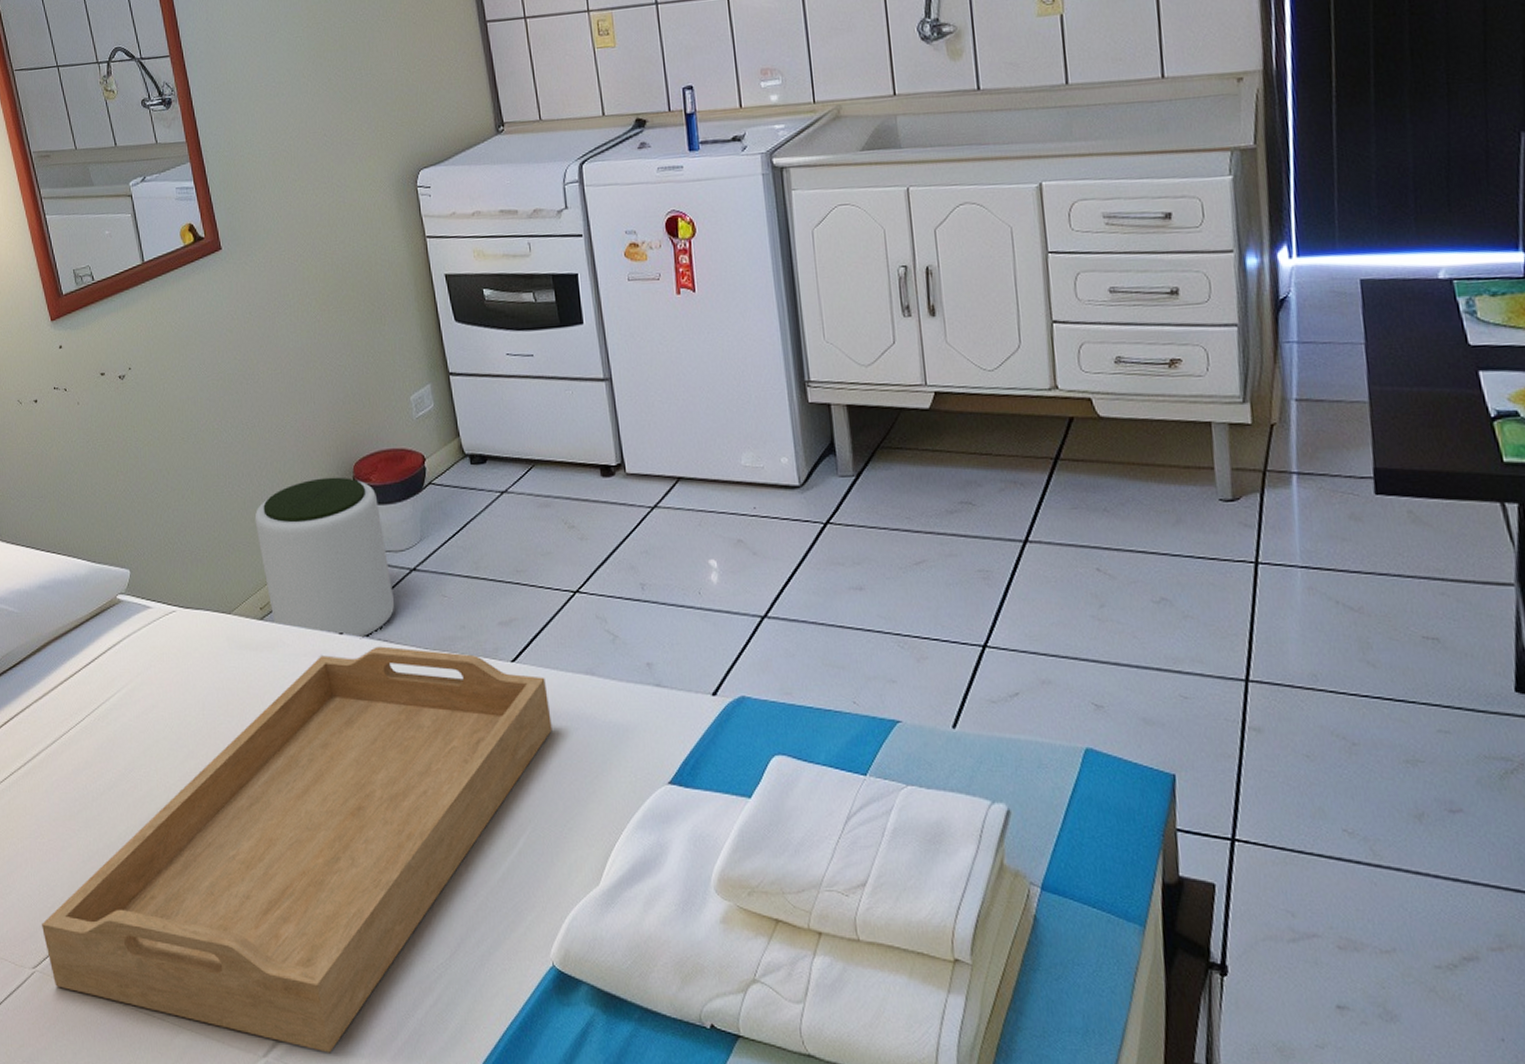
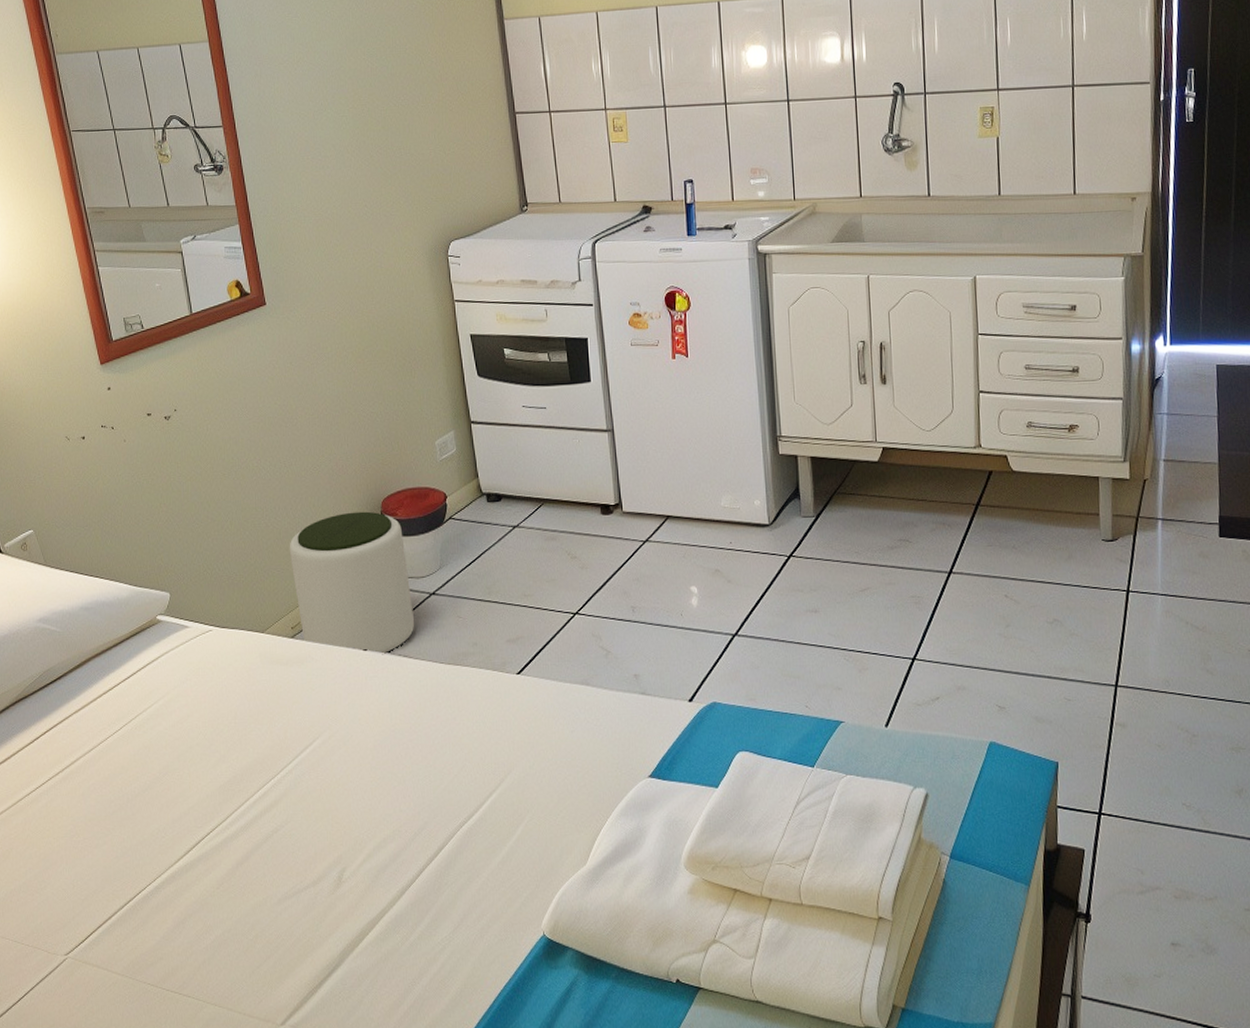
serving tray: present [42,646,552,1053] -> none [75,661,551,1019]

